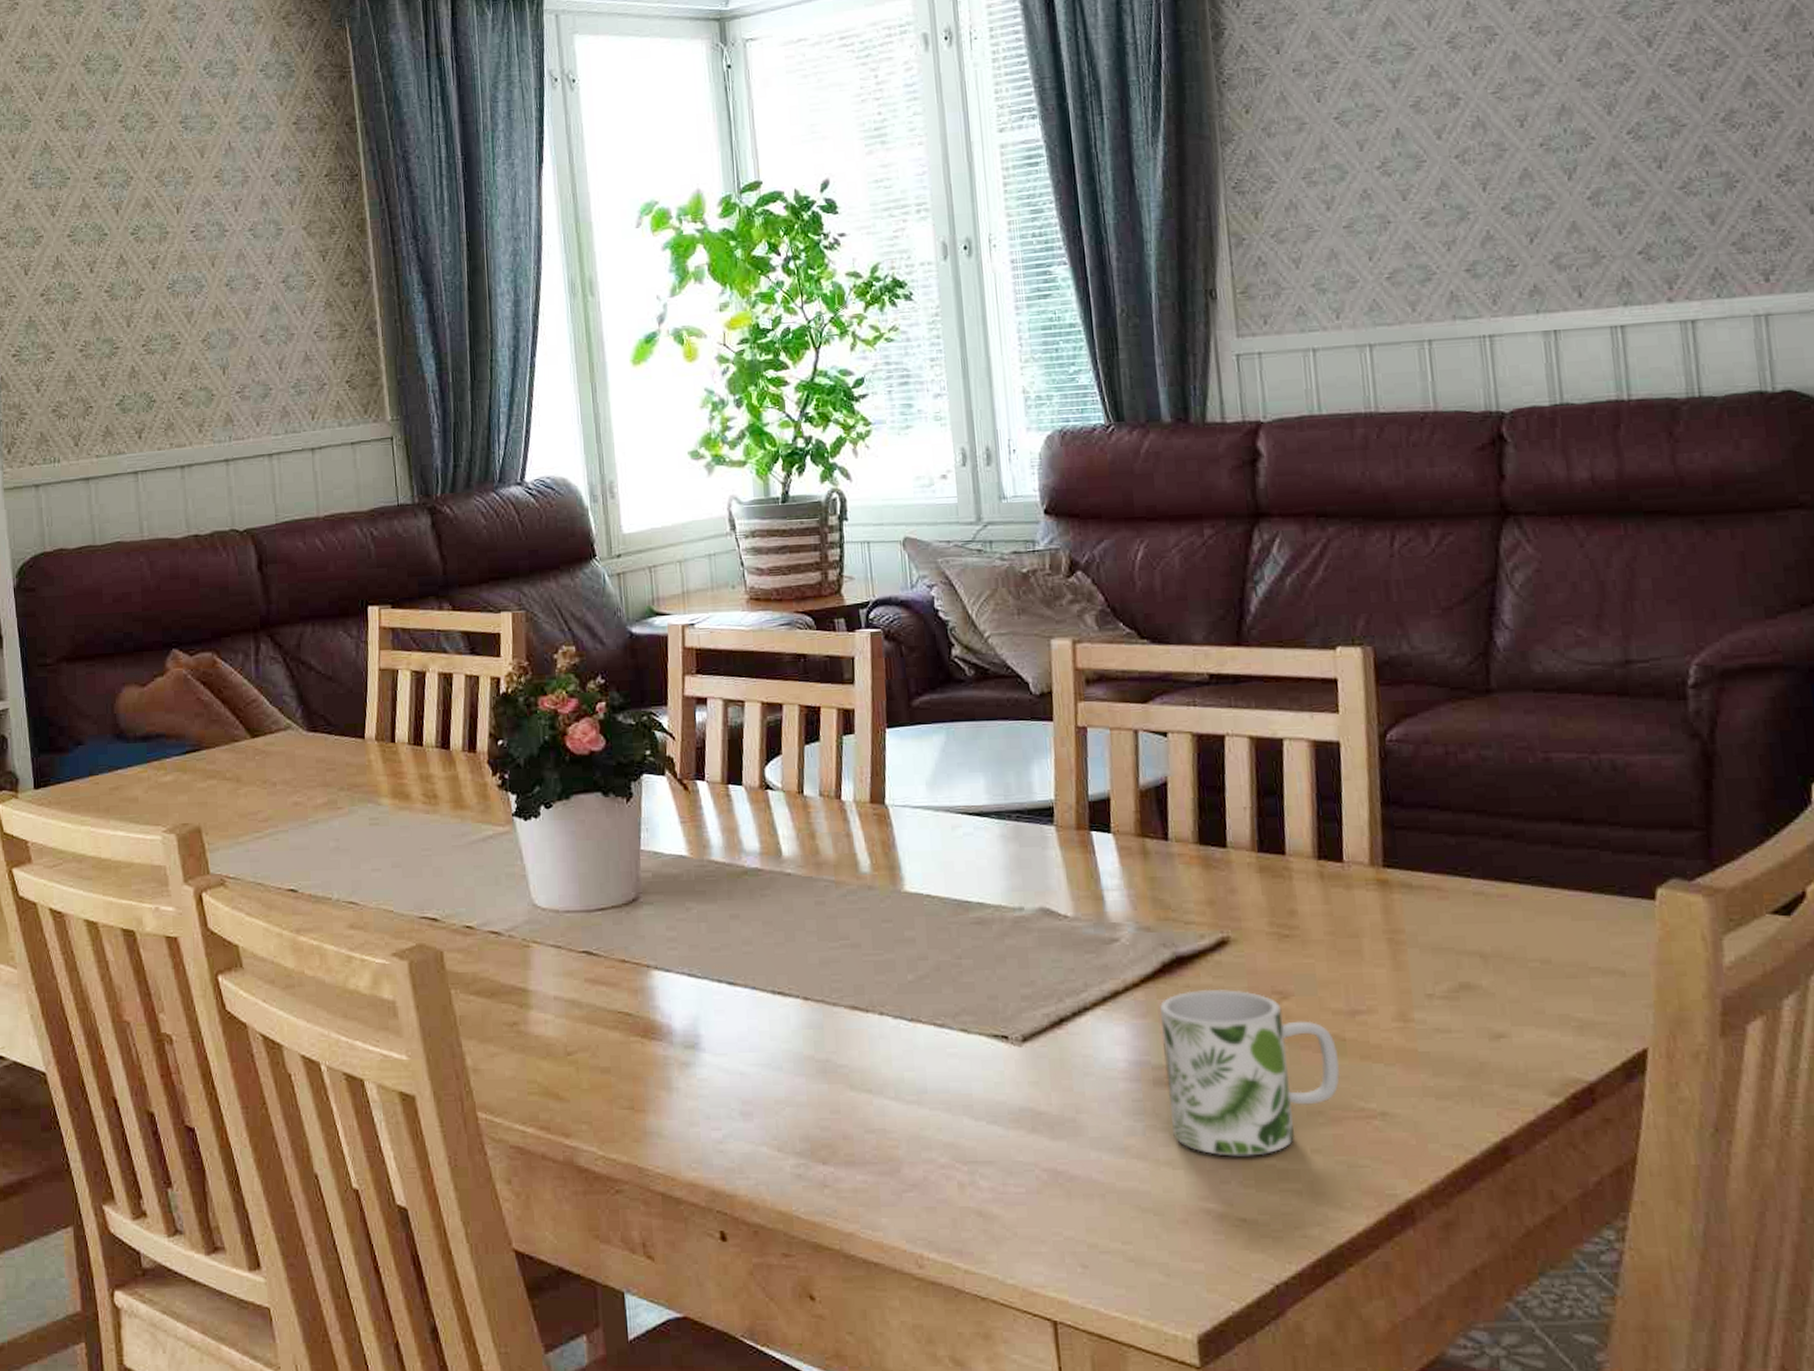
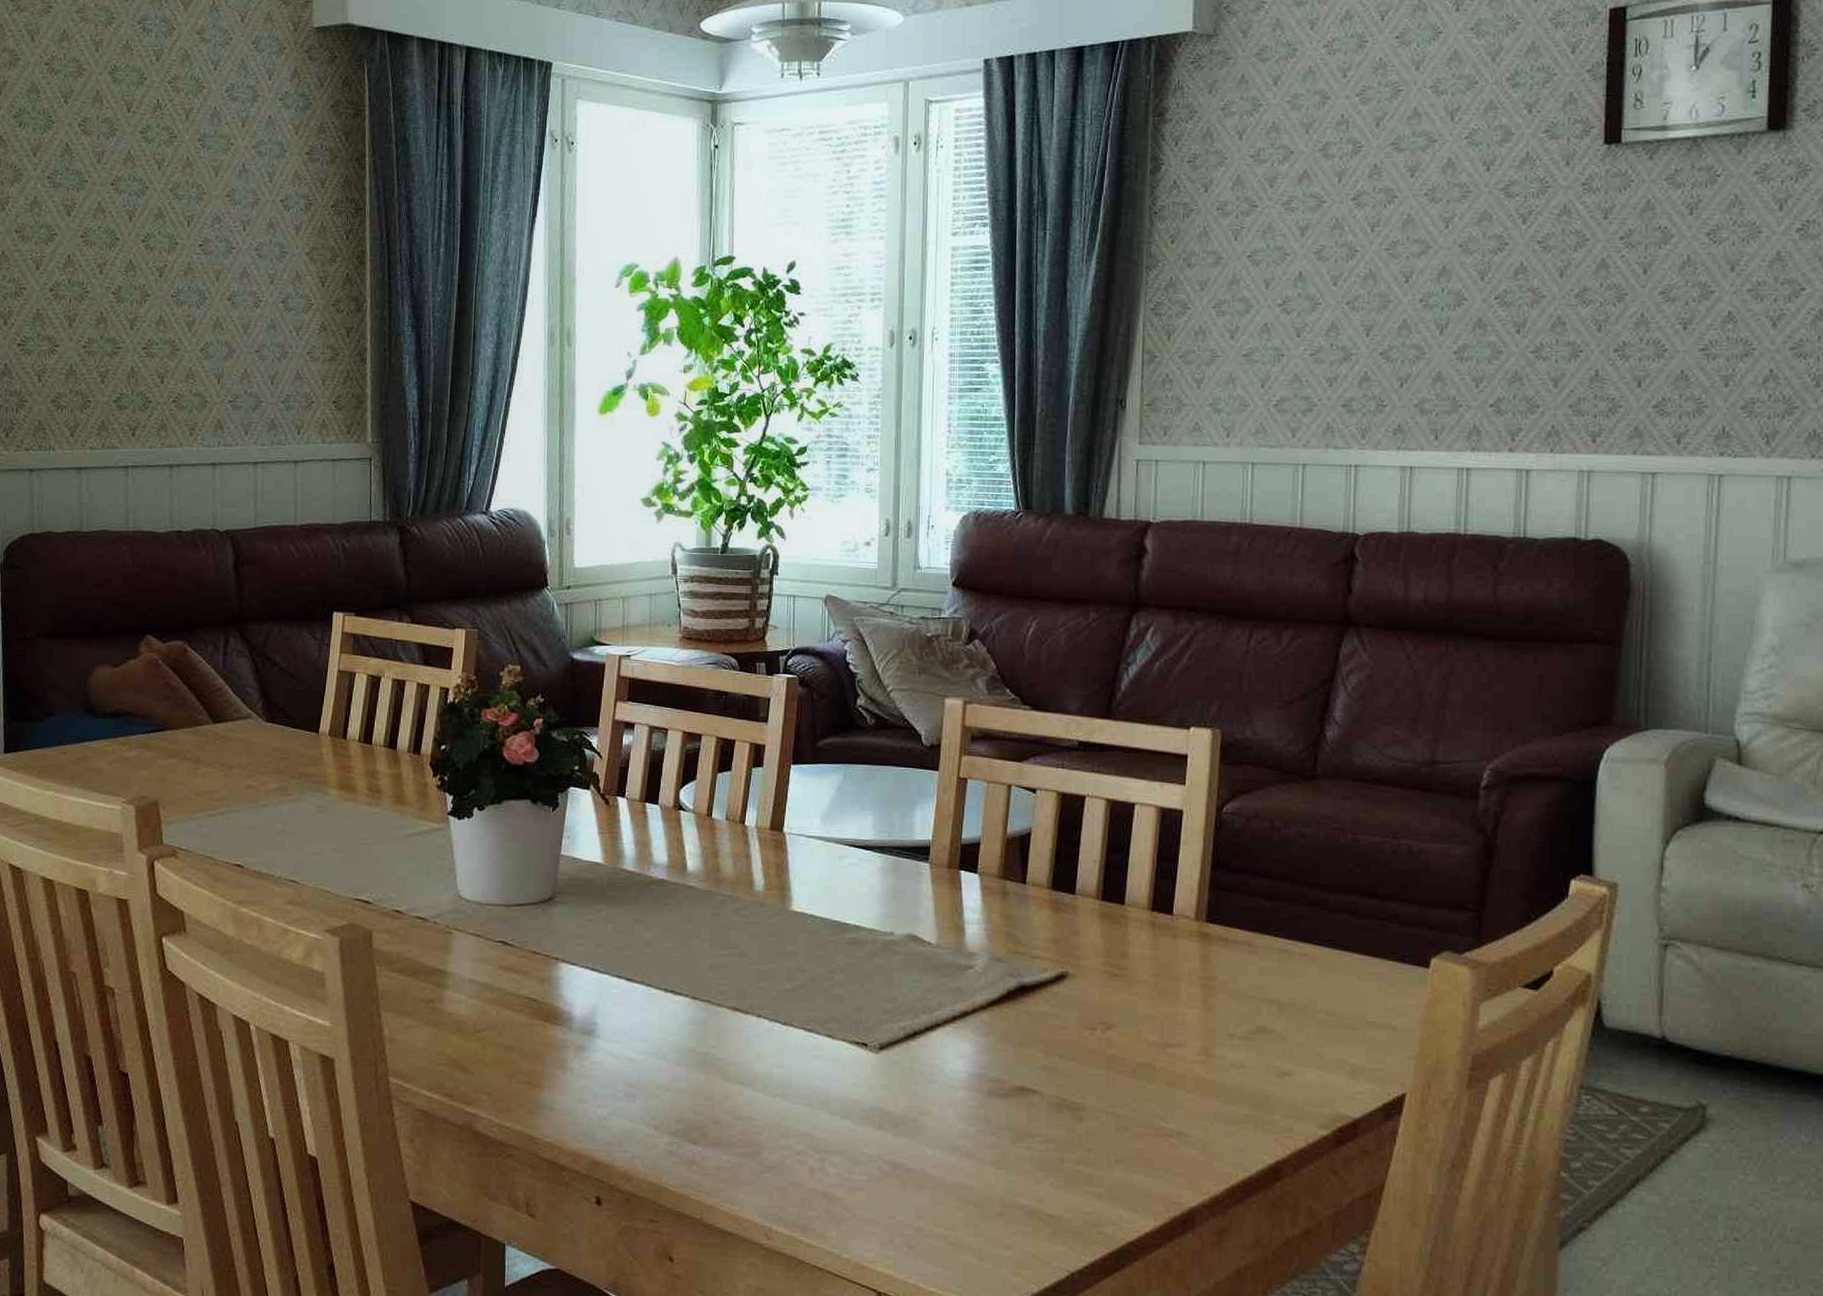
mug: present [1160,988,1340,1157] -> none [998,1015,1148,1162]

